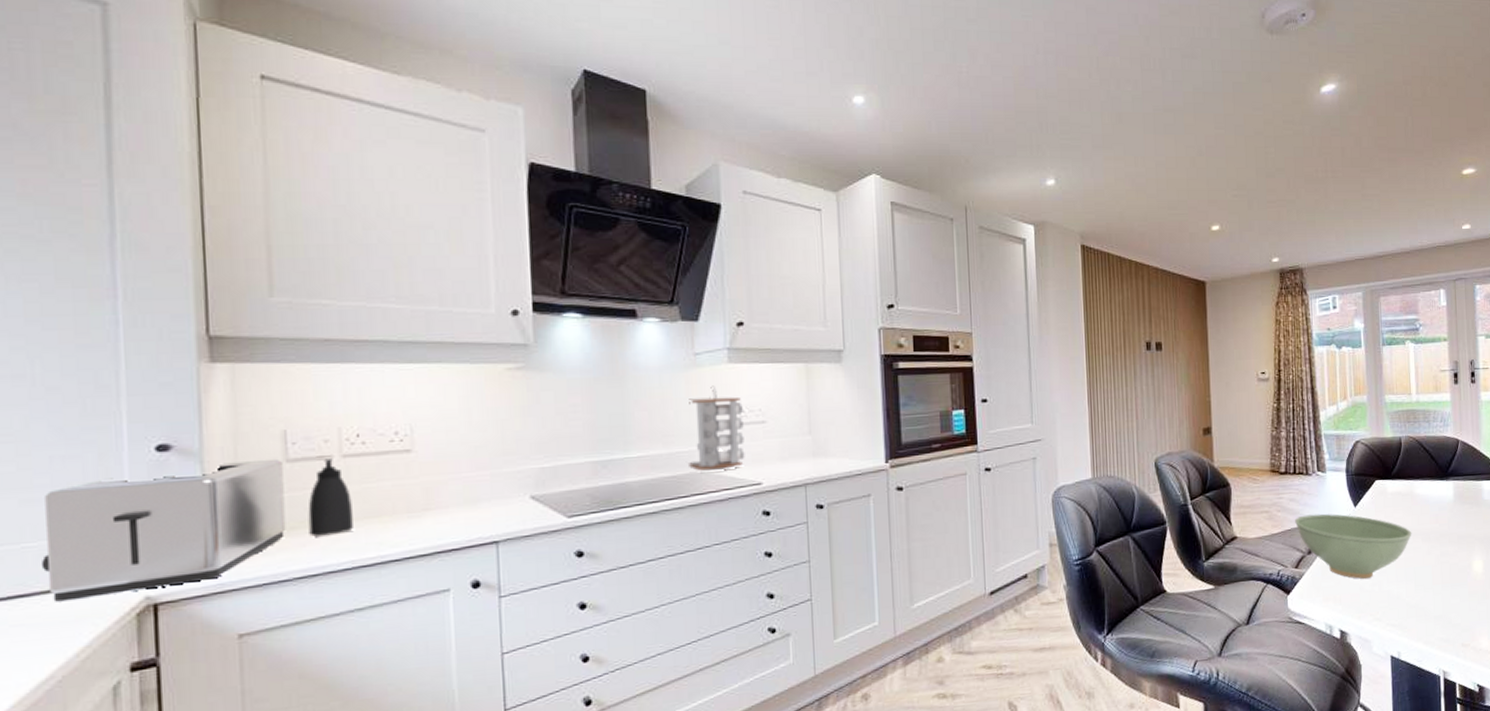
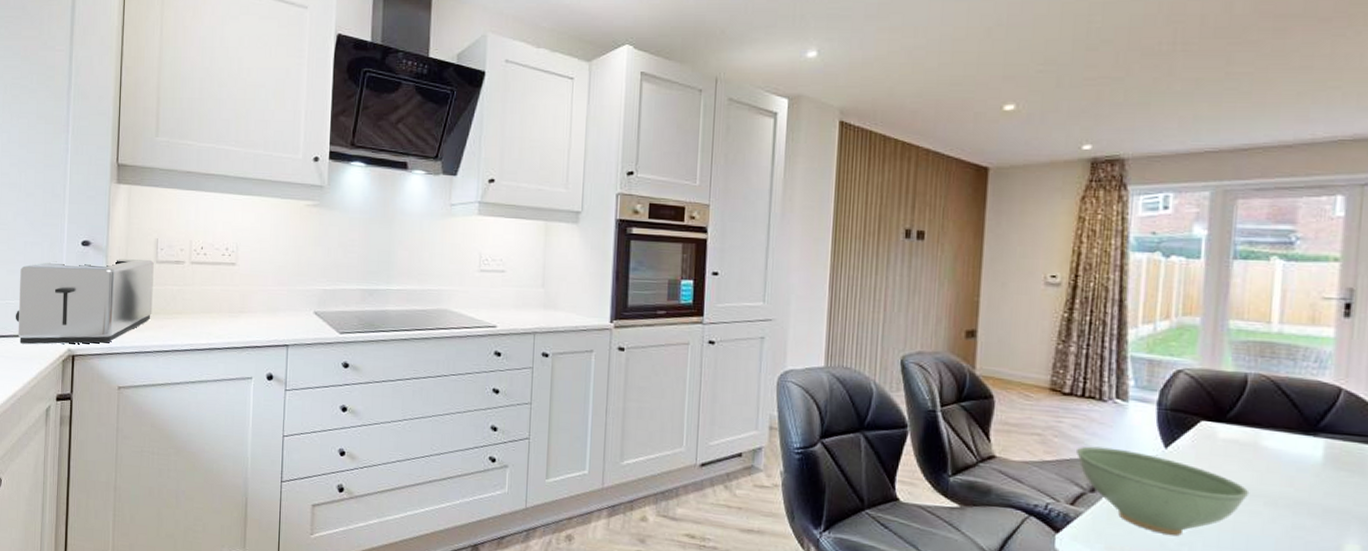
soap dispenser: present [308,458,353,537] -> none [166,263,194,323]
spice rack: present [687,385,745,471] -> none [436,234,487,310]

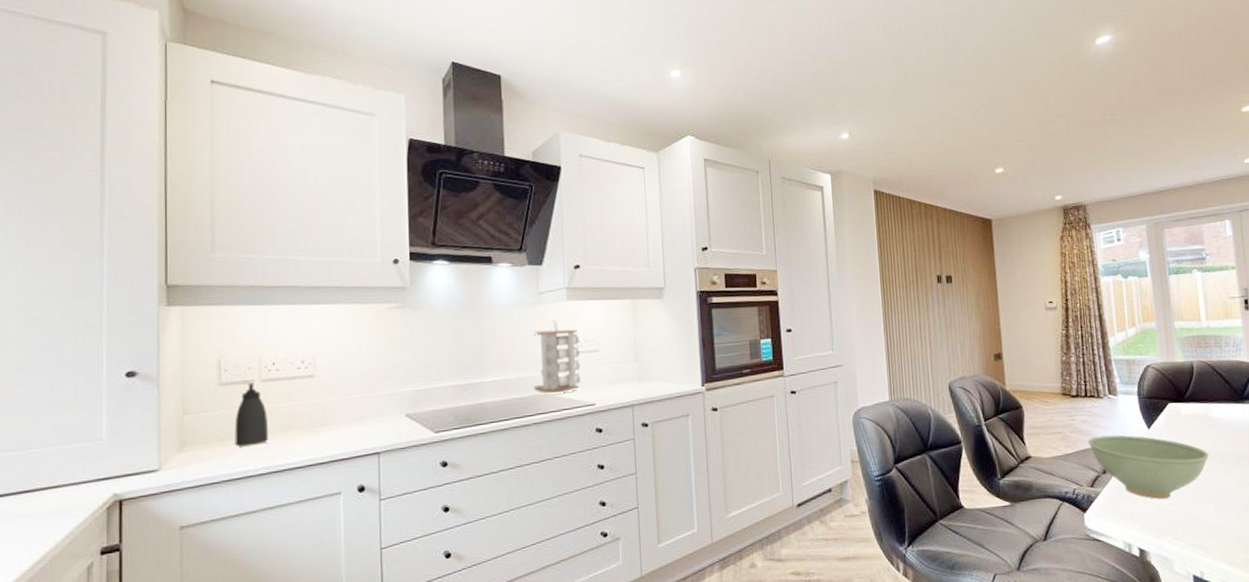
toaster: present [15,259,154,345] -> none [41,383,218,497]
soap dispenser: none [166,263,194,323] -> present [234,383,268,447]
spice rack: none [436,234,487,310] -> present [533,320,581,393]

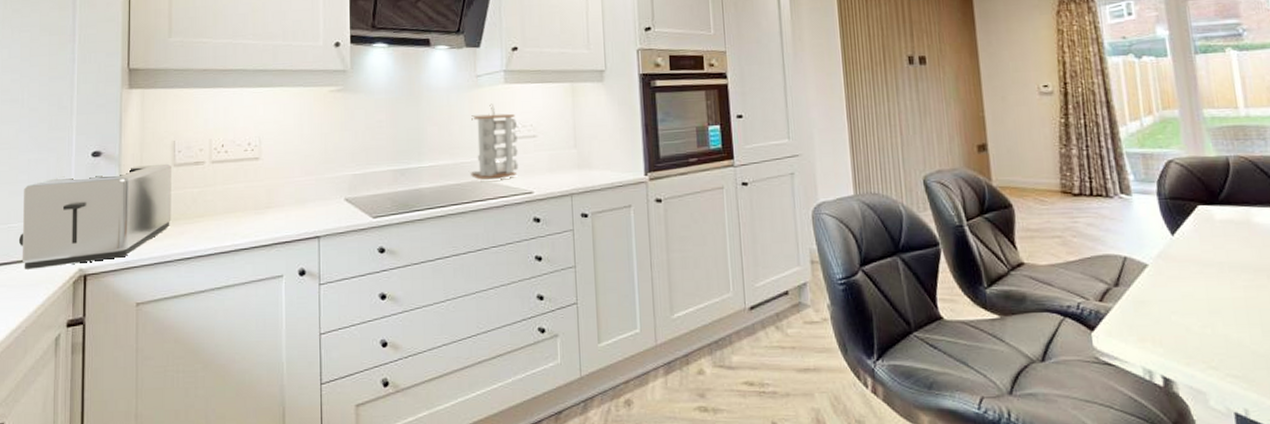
toaster: none [41,383,218,497] -> present [18,163,171,270]
soap dispenser: present [234,383,268,447] -> none [186,164,217,227]
bowl: present [1088,435,1210,499] -> none [1095,241,1253,319]

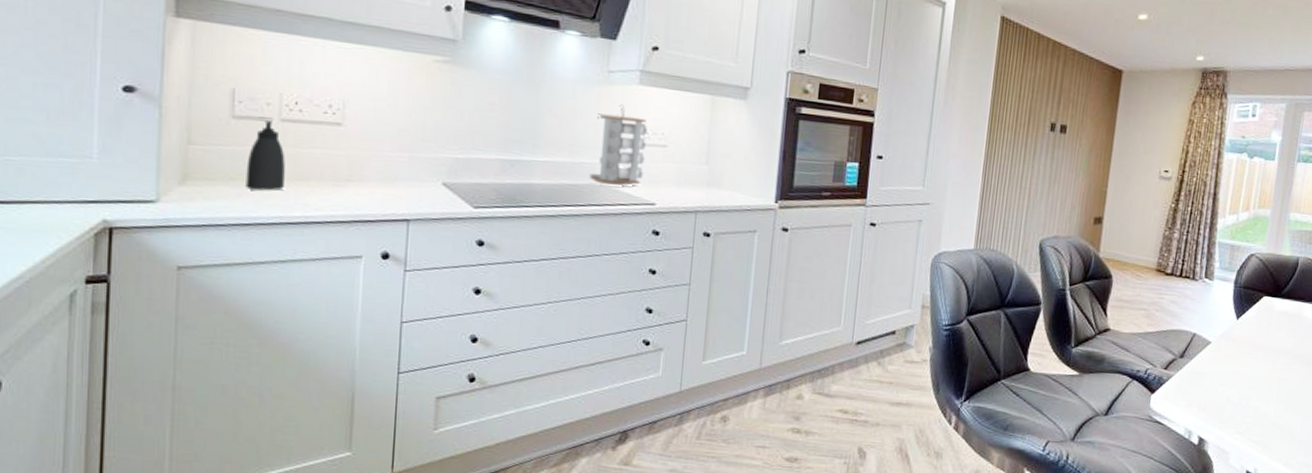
toaster: present [18,163,171,270] -> none [19,109,229,214]
soap dispenser: none [186,164,217,227] -> present [245,120,285,191]

